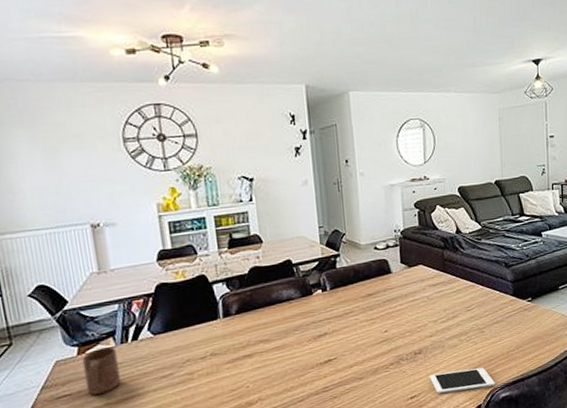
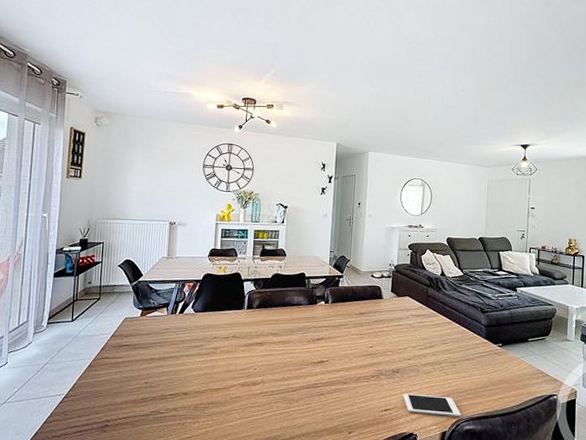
cup: present [82,346,121,395] -> none [141,314,167,350]

